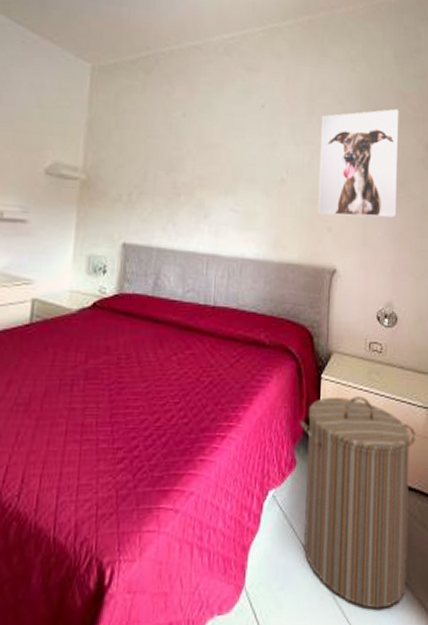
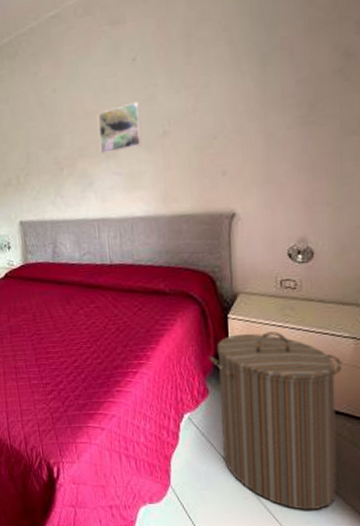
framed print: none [220,144,263,189] -> present [97,101,142,155]
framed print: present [317,108,399,218] -> none [203,16,306,161]

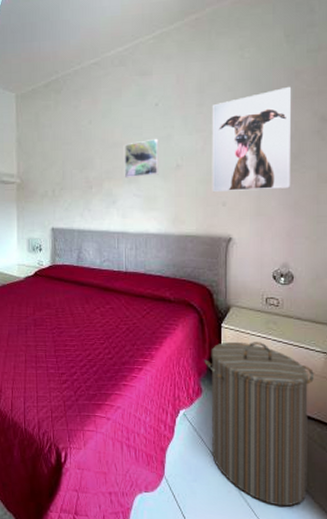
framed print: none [203,16,306,161] -> present [212,86,292,193]

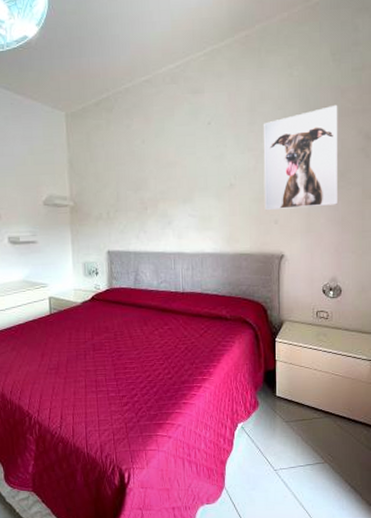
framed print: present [124,138,159,178] -> none [177,157,213,199]
laundry hamper: present [204,342,314,506] -> none [260,354,360,506]

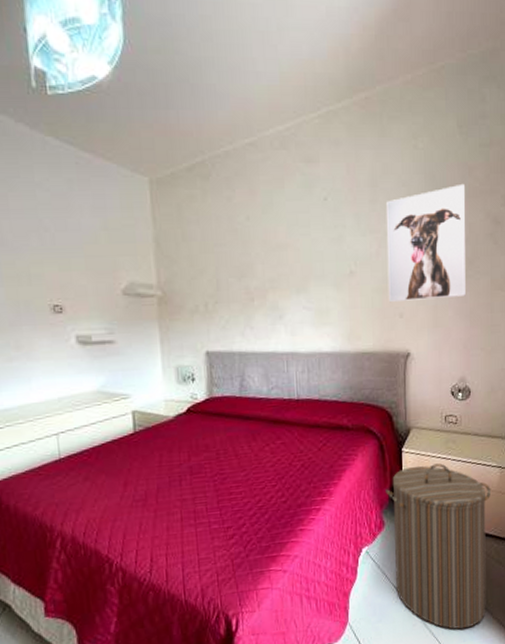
laundry hamper: none [260,354,360,506] -> present [386,463,490,630]

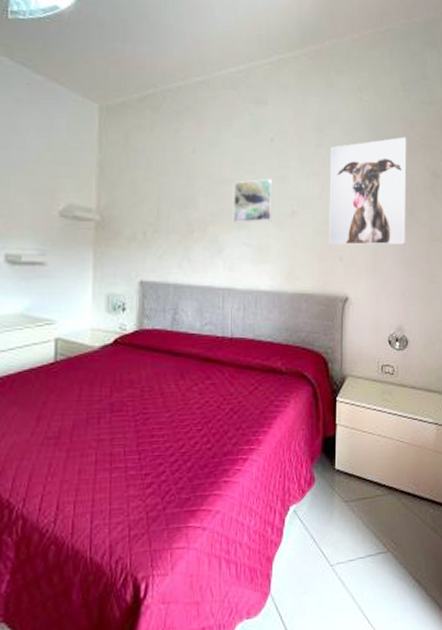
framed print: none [289,239,331,288] -> present [232,178,273,223]
laundry hamper: present [386,463,490,630] -> none [318,416,427,607]

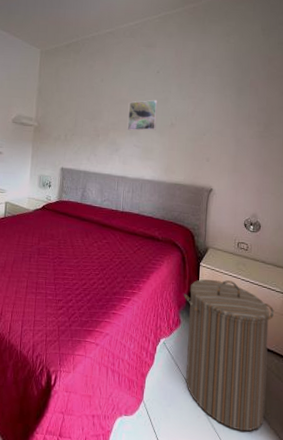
laundry hamper: none [318,416,427,607] -> present [184,279,274,432]
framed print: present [329,136,407,246] -> none [198,69,266,152]

